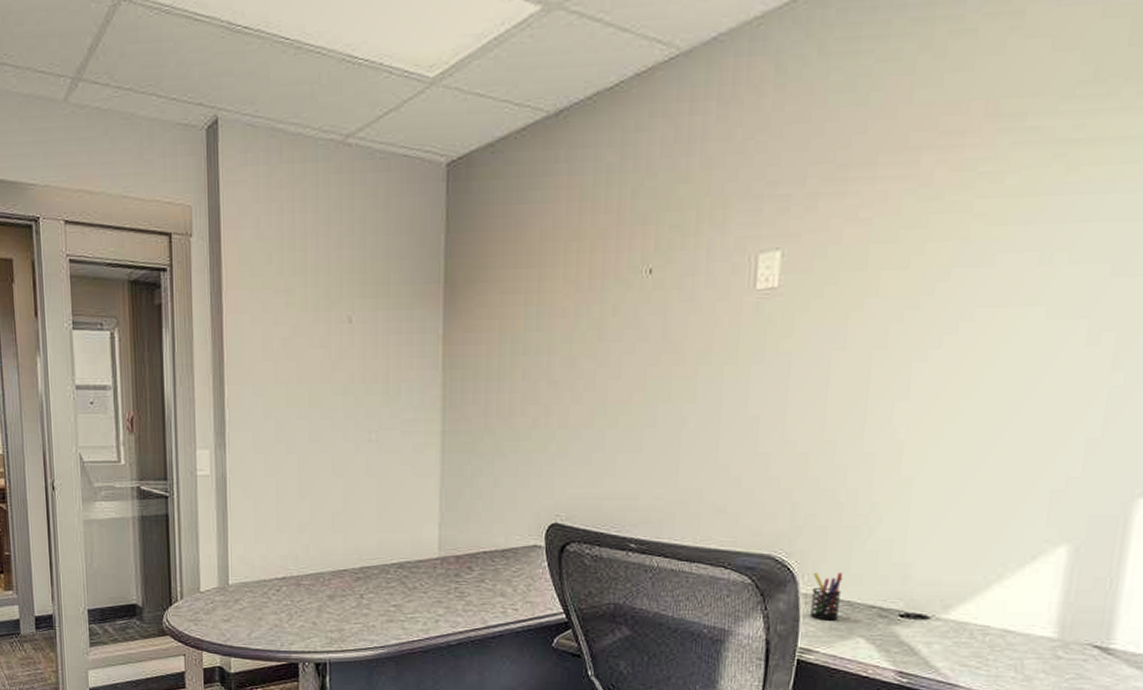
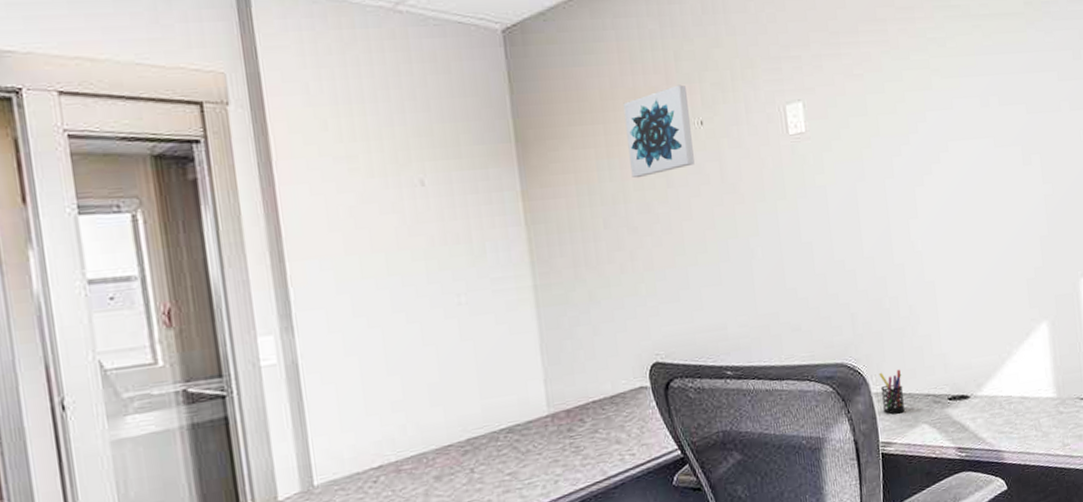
wall art: none [561,226,639,329] -> present [623,84,695,179]

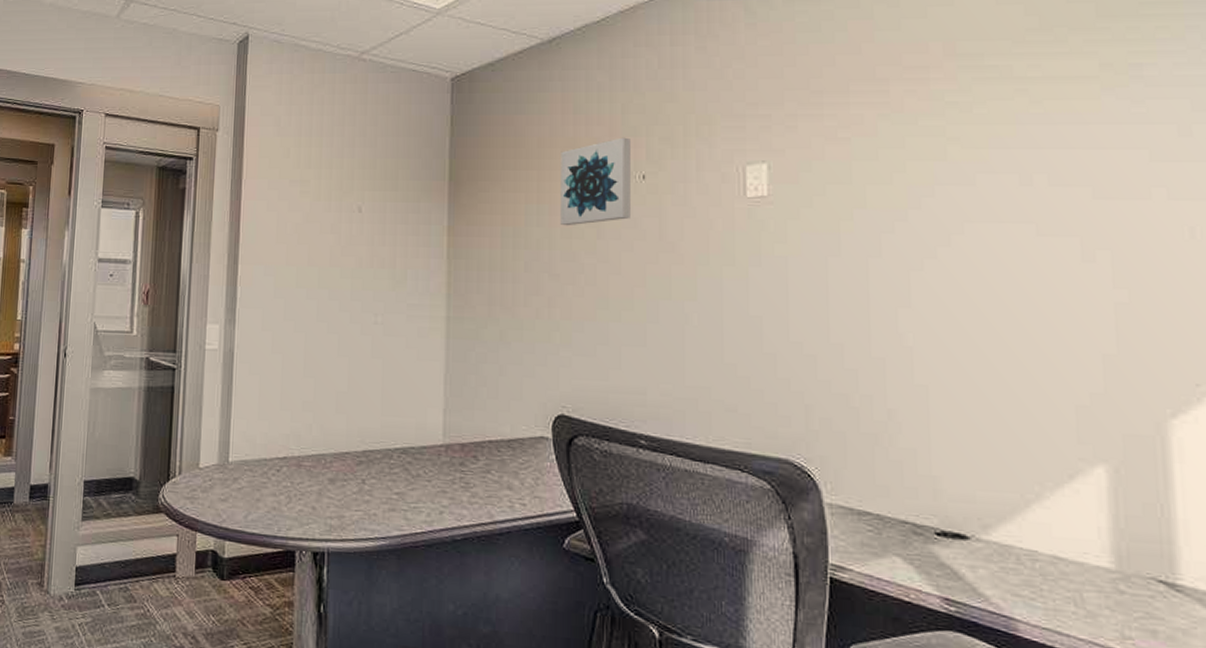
pen holder: present [878,369,905,414] -> none [836,480,869,536]

